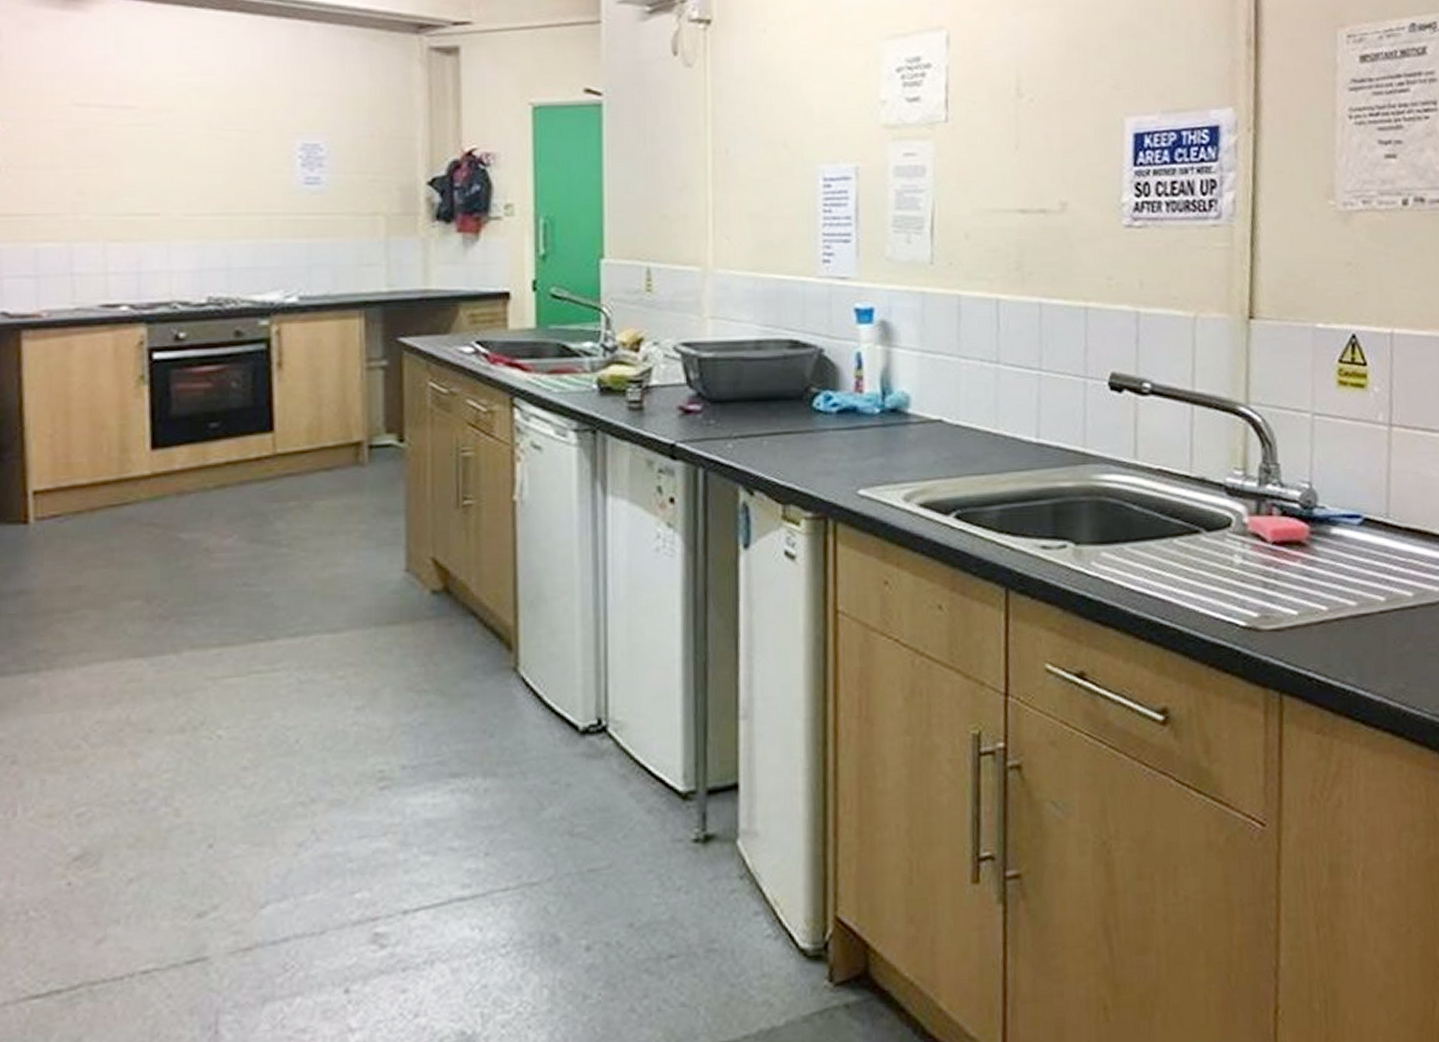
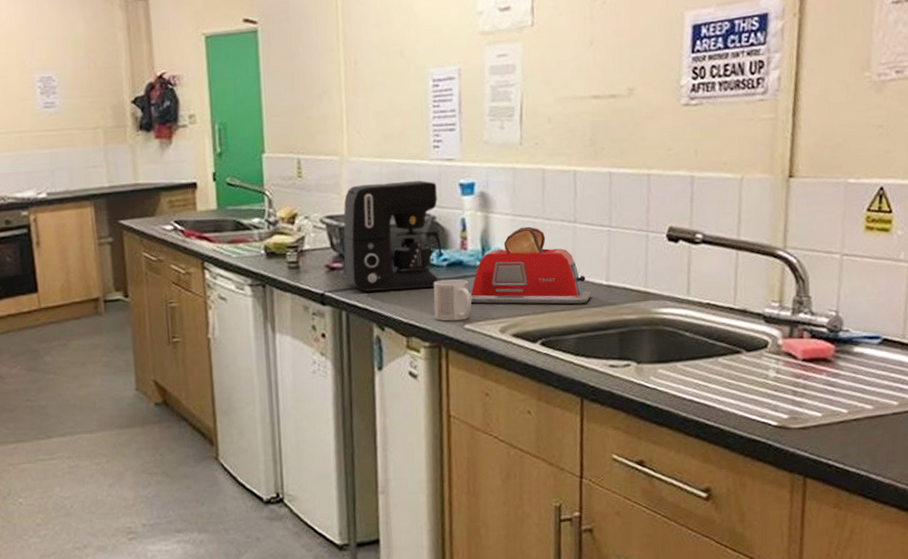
coffee maker: none [703,302,832,443] -> present [343,180,443,292]
mug: none [819,430,868,485] -> present [433,279,472,321]
toaster: none [865,366,1019,467] -> present [470,226,592,304]

